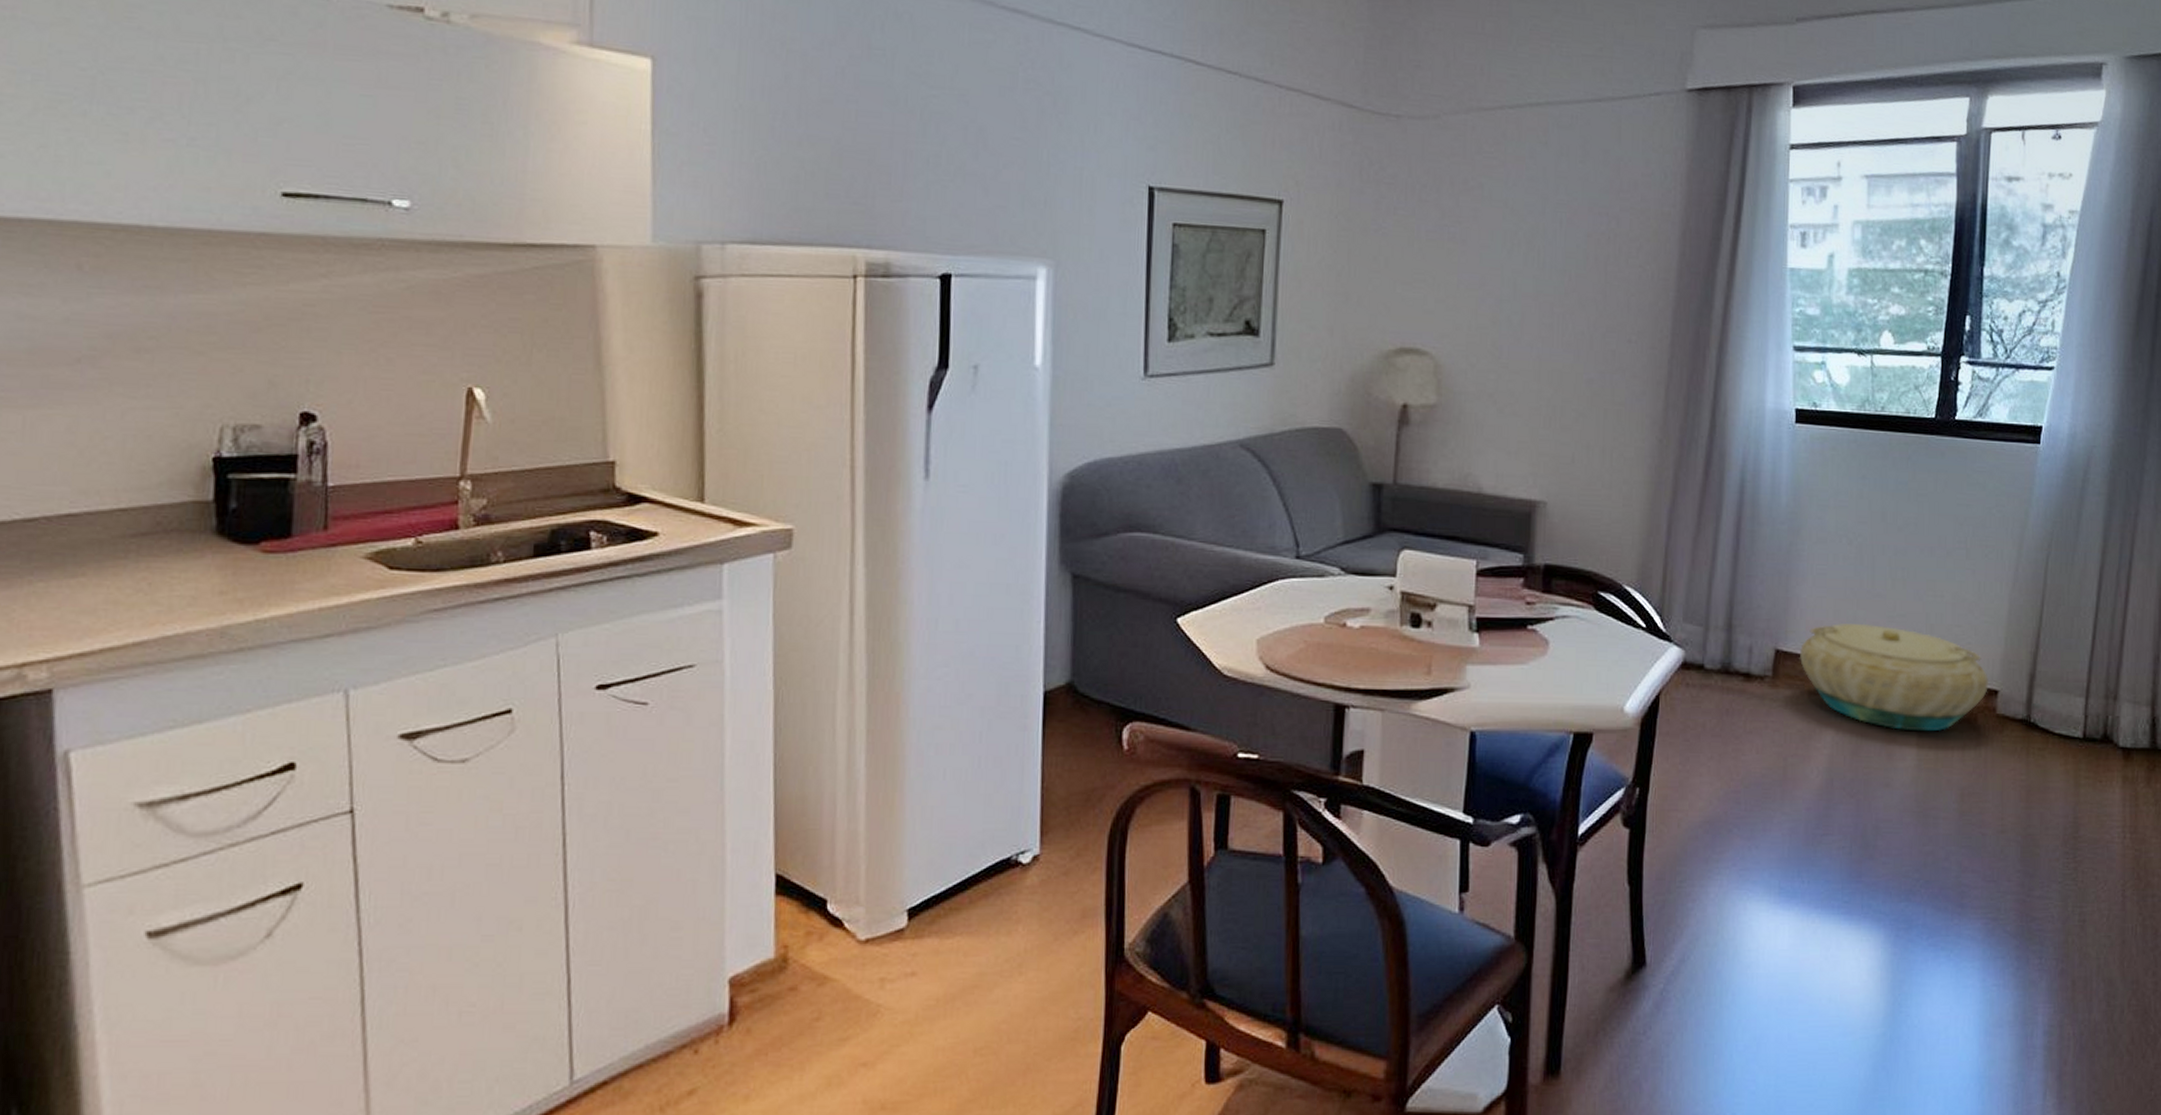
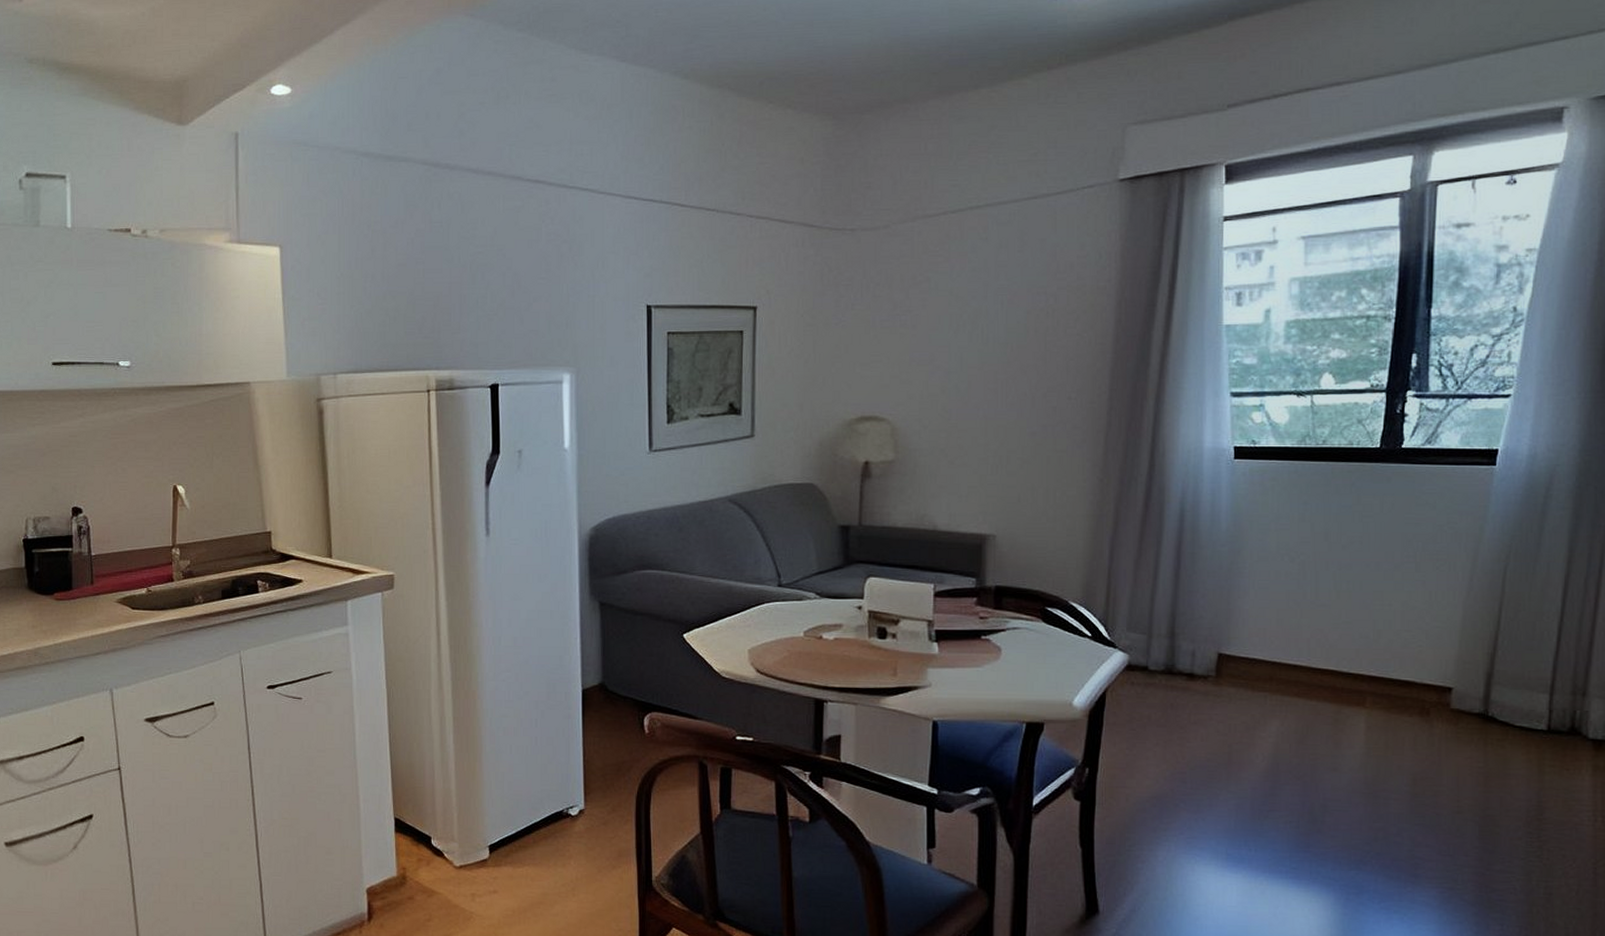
basket: present [1799,623,1990,732] -> none [1242,630,1443,724]

